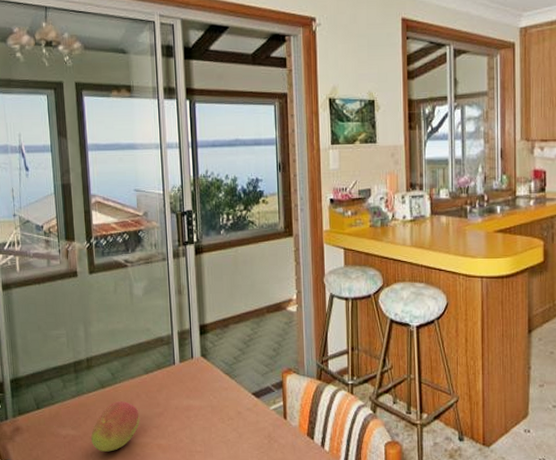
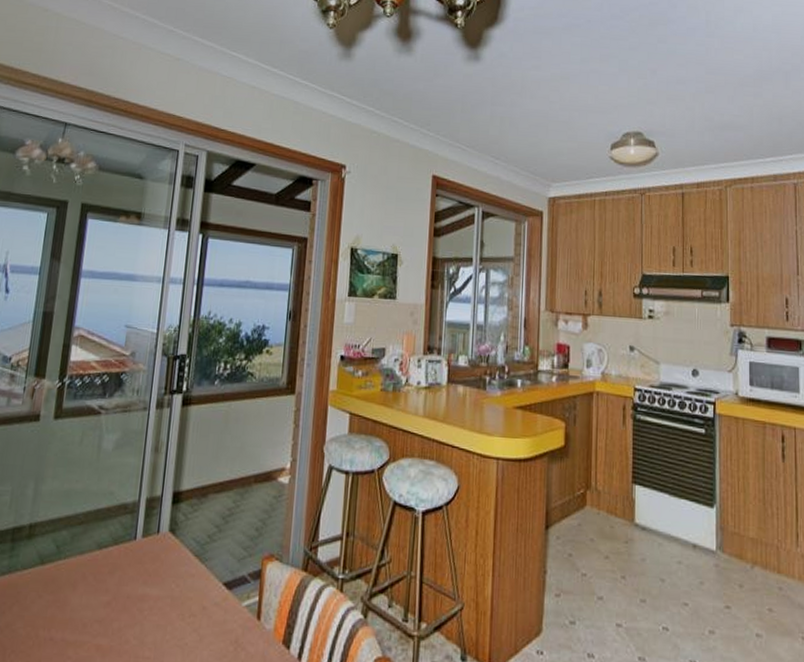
fruit: present [90,401,140,452] -> none [13,583,81,652]

